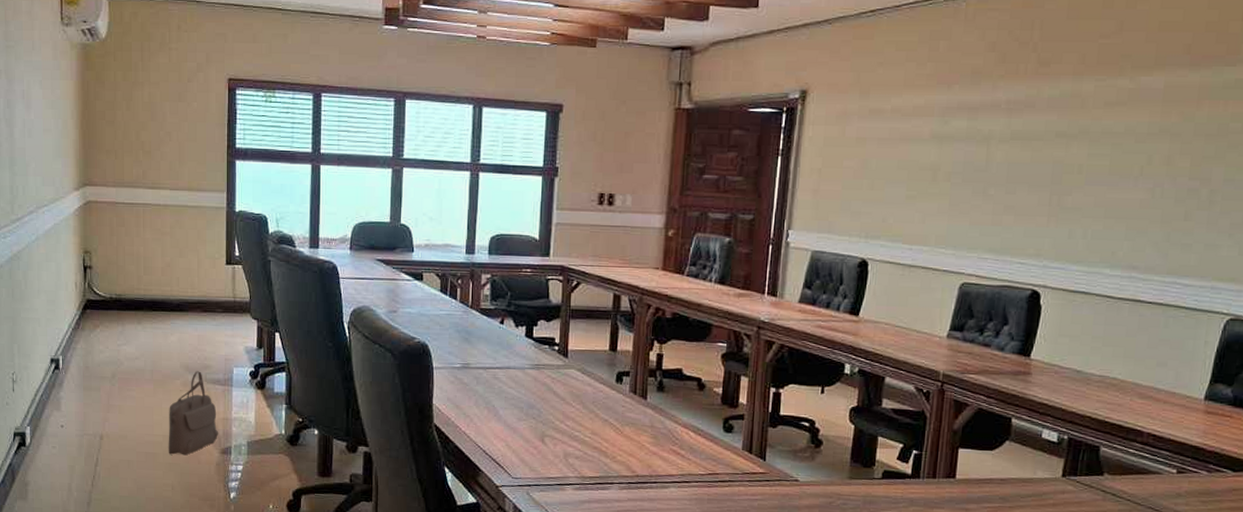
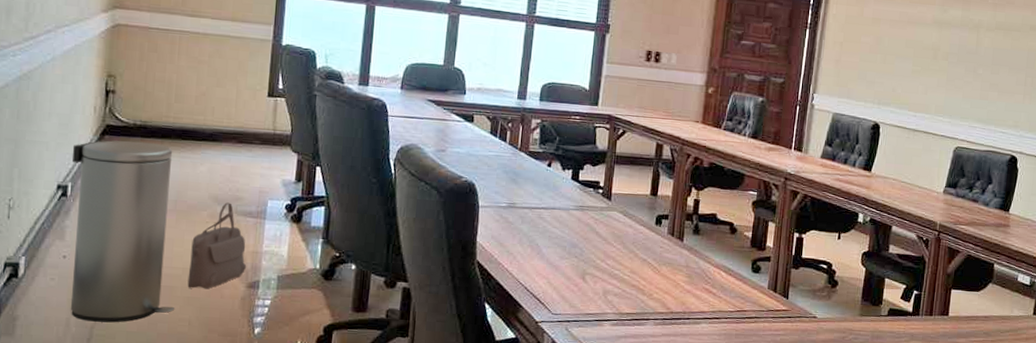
pedal bin: none [60,314,159,488] -> present [70,140,175,323]

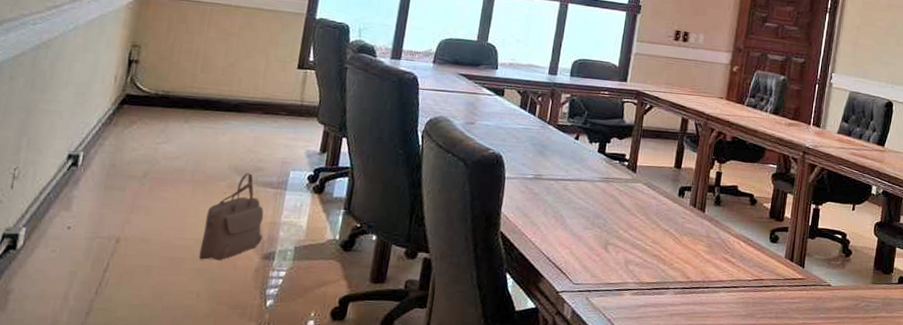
pedal bin: present [70,140,175,323] -> none [70,110,195,296]

